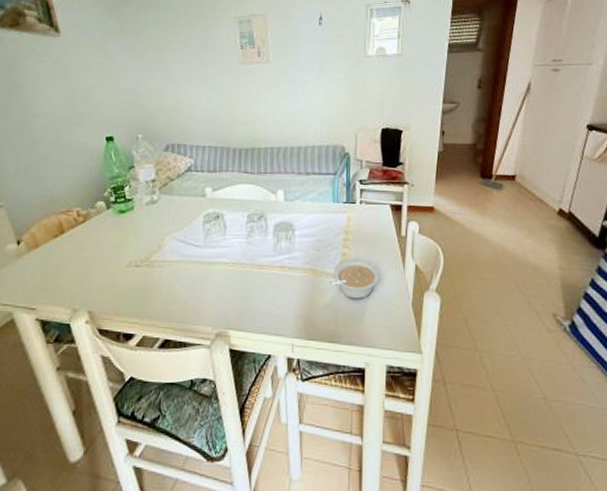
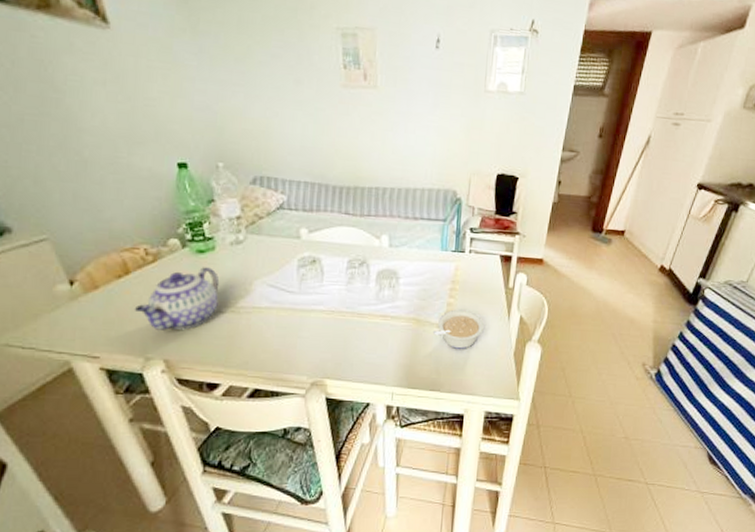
teapot: none [66,225,137,284] -> present [134,267,220,330]

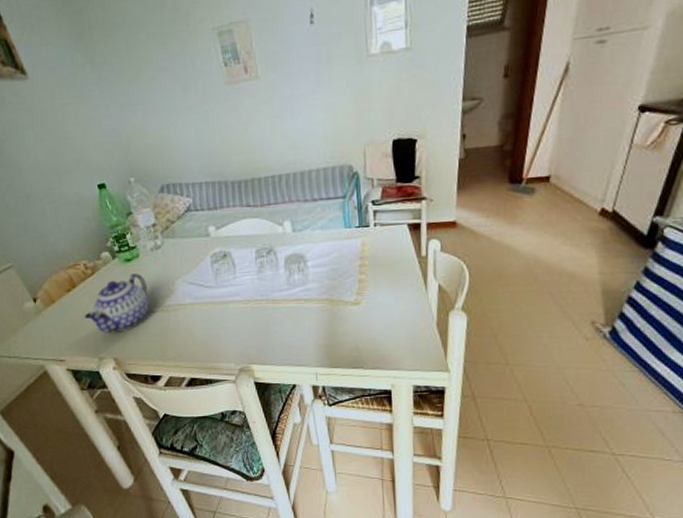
legume: present [433,309,484,349] -> none [349,285,400,325]

